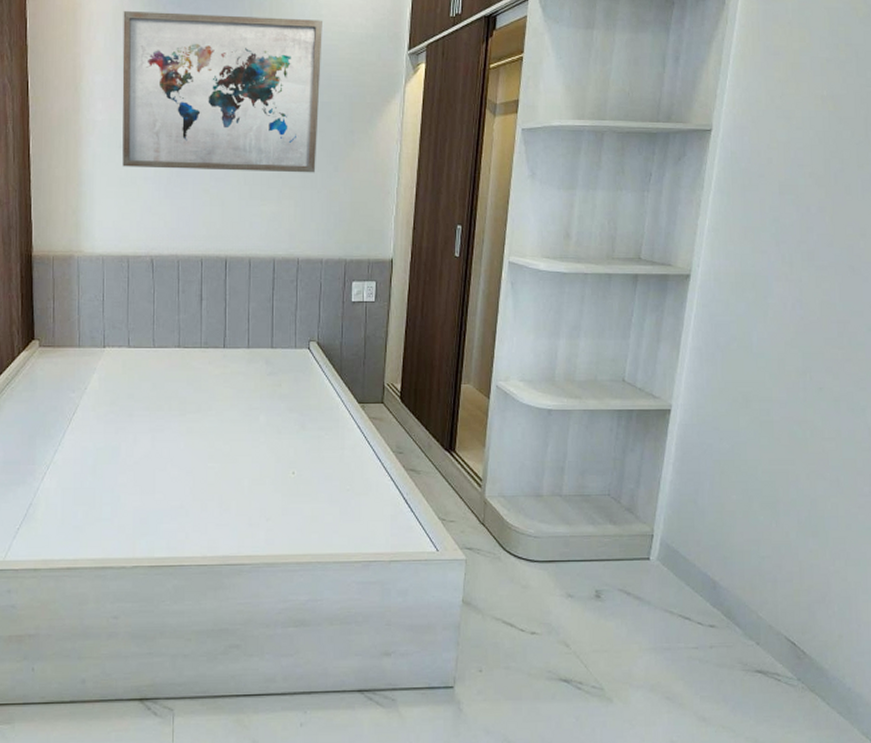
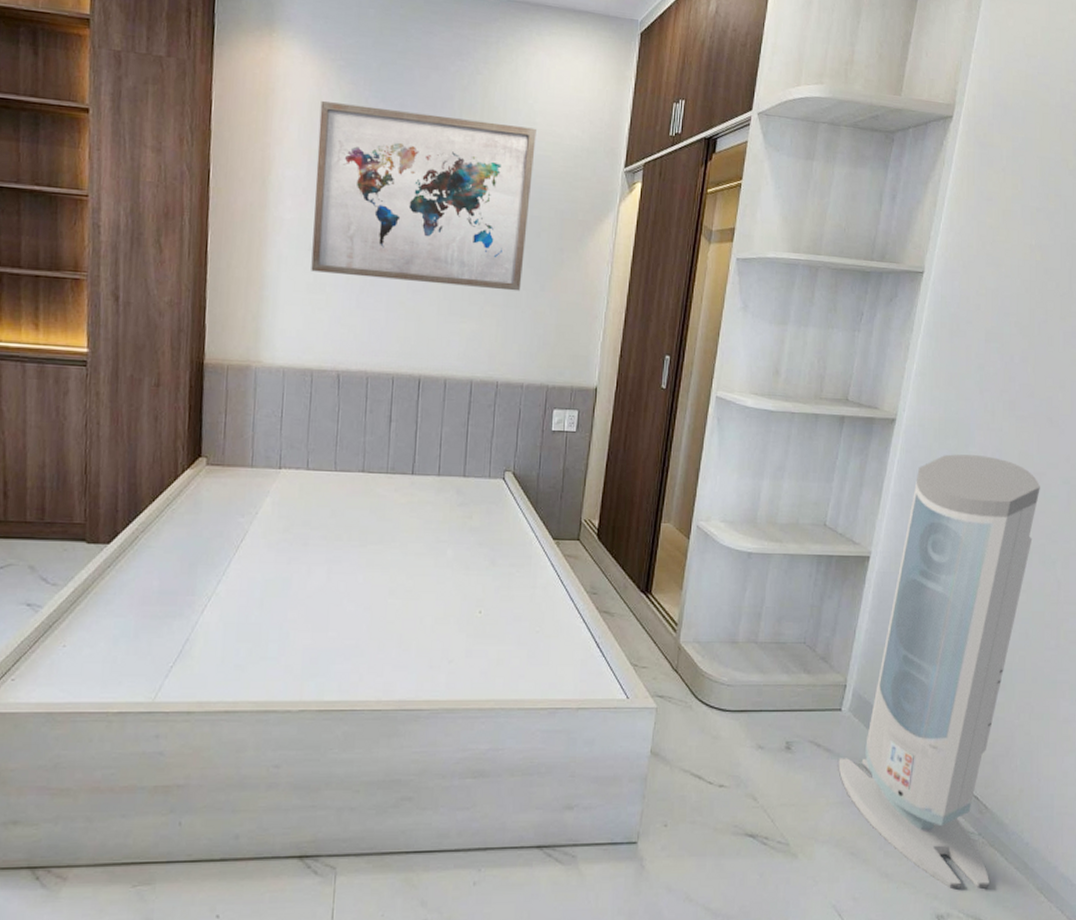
air purifier: none [649,306,845,733] -> present [838,454,1040,889]

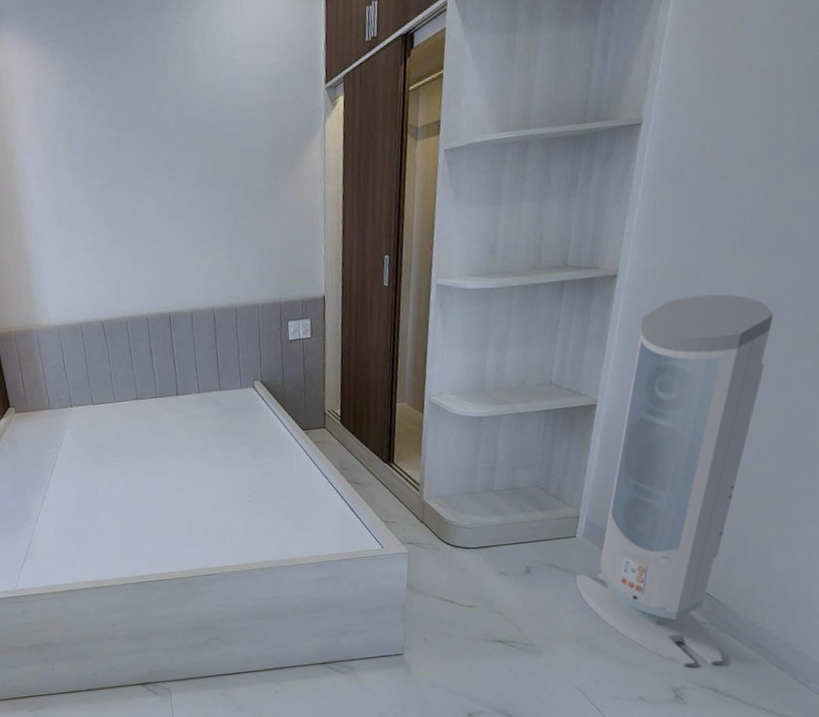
wall art: present [311,101,536,291] -> none [42,65,245,241]

